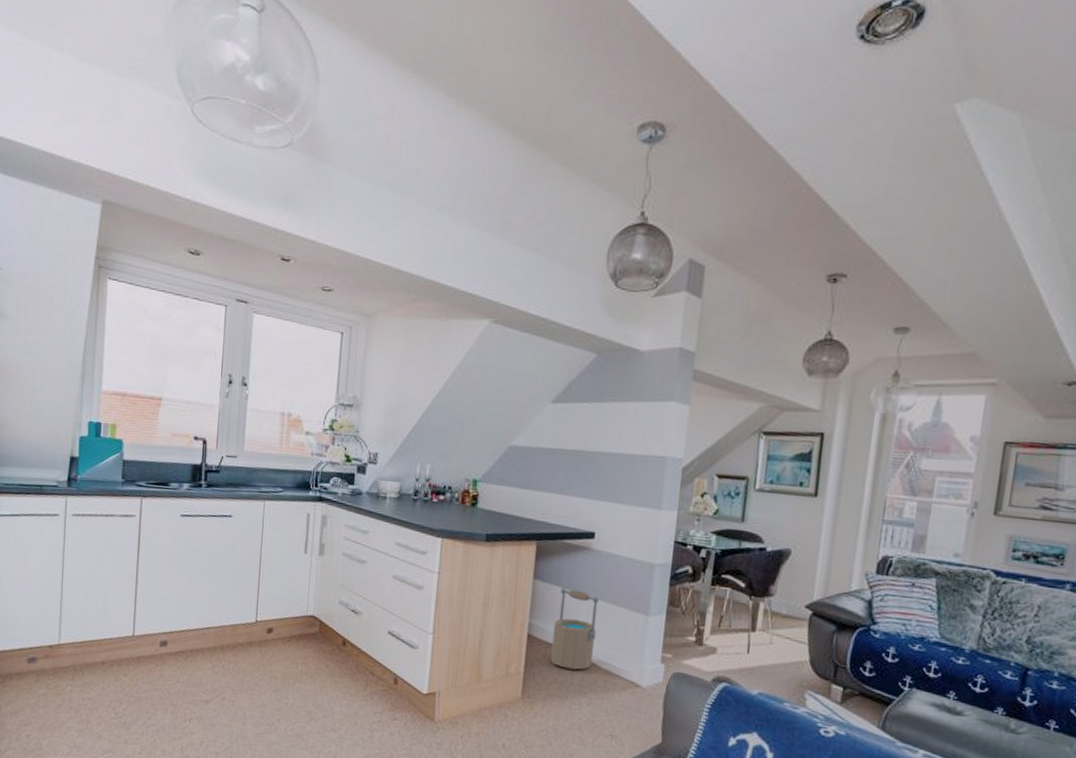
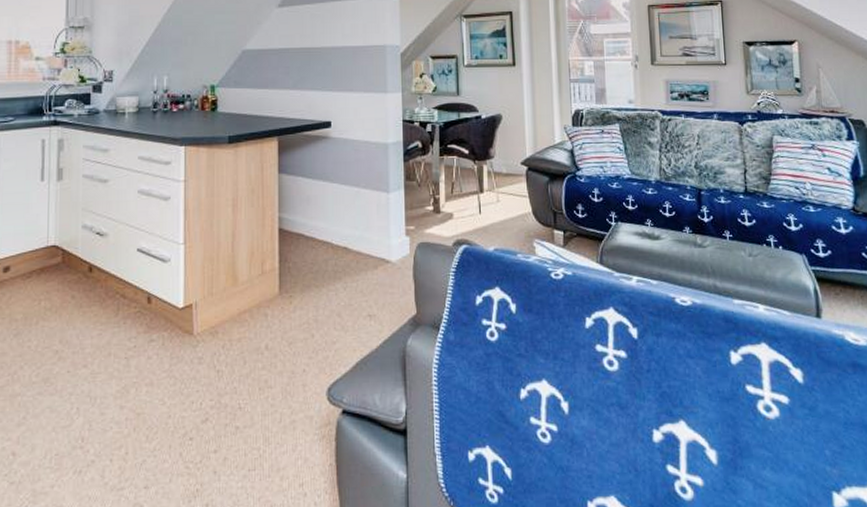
bucket: present [550,588,598,670] -> none [303,178,343,257]

